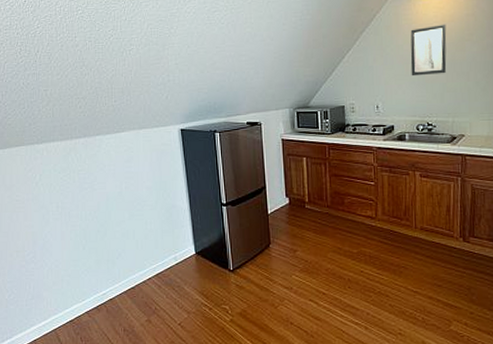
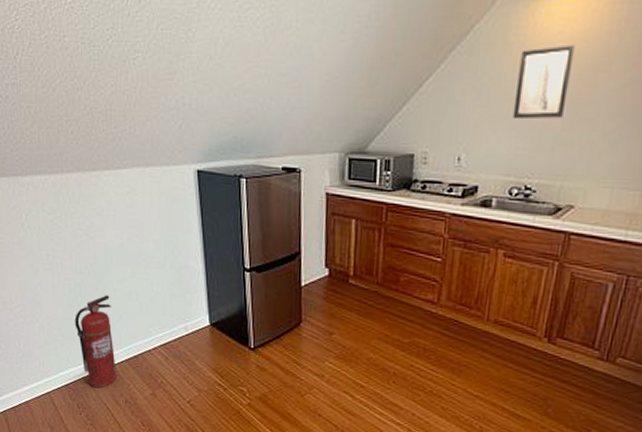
fire extinguisher: none [79,236,116,319] -> present [74,295,117,388]

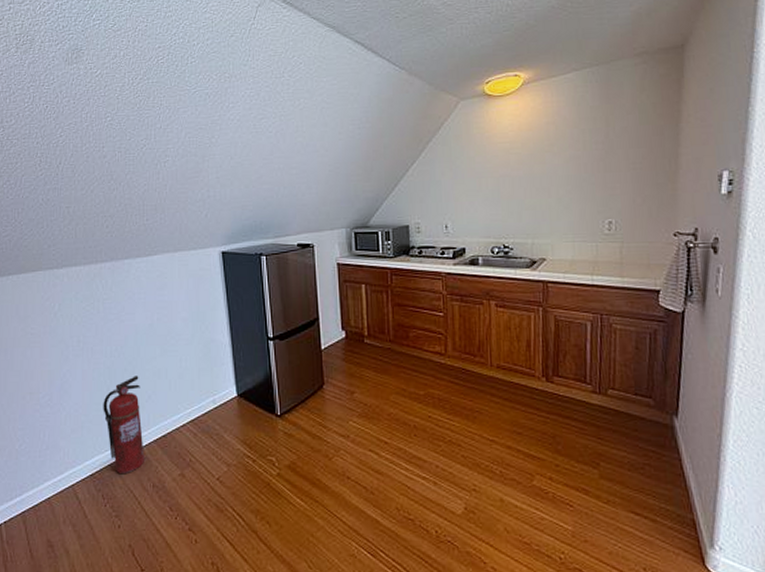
wall art: present [512,44,576,120] -> none [483,133,524,192]

